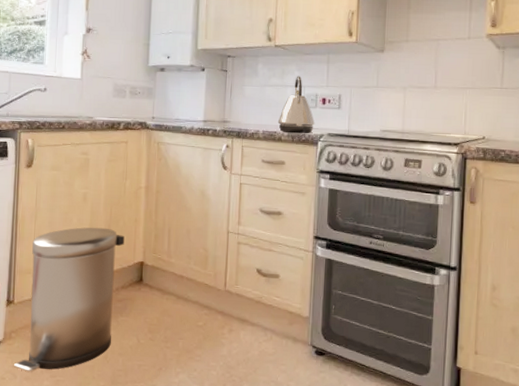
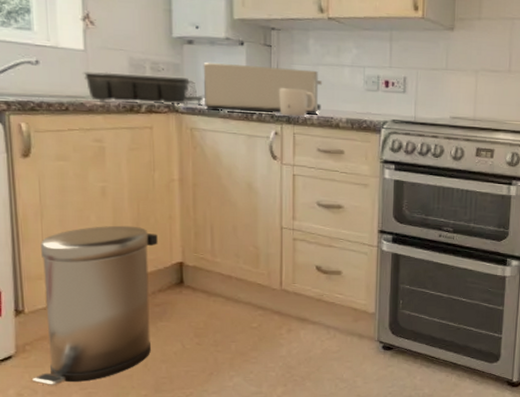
dish rack: none [78,96,171,124] -> present [83,71,205,106]
toaster: none [170,85,269,130] -> present [203,61,323,115]
mug: none [231,107,263,131] -> present [279,88,316,117]
kettle: present [277,76,315,134] -> none [334,54,378,121]

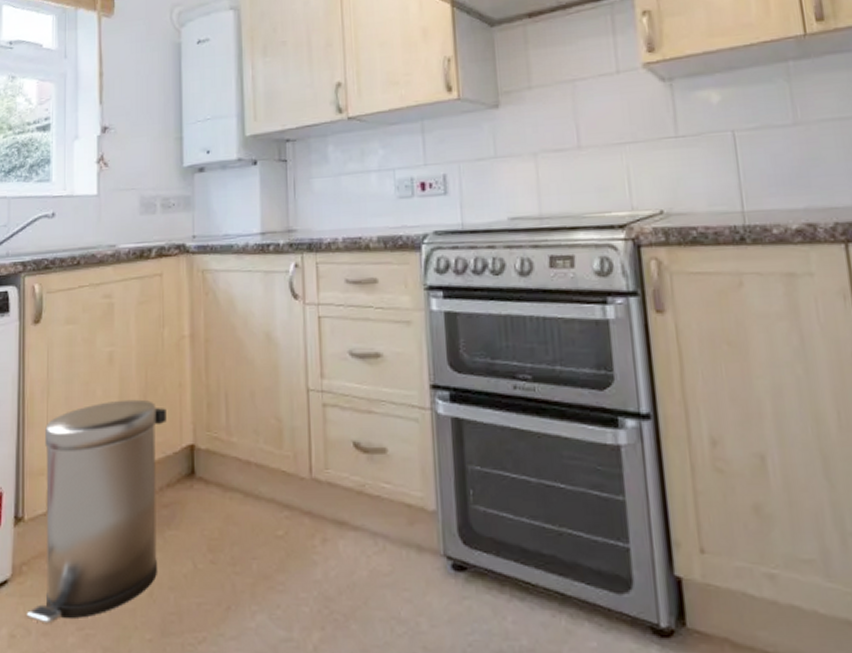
dish rack: present [83,71,205,106] -> none [95,211,217,251]
toaster: present [203,61,323,115] -> none [214,182,347,247]
mug: present [279,88,316,117] -> none [297,207,341,242]

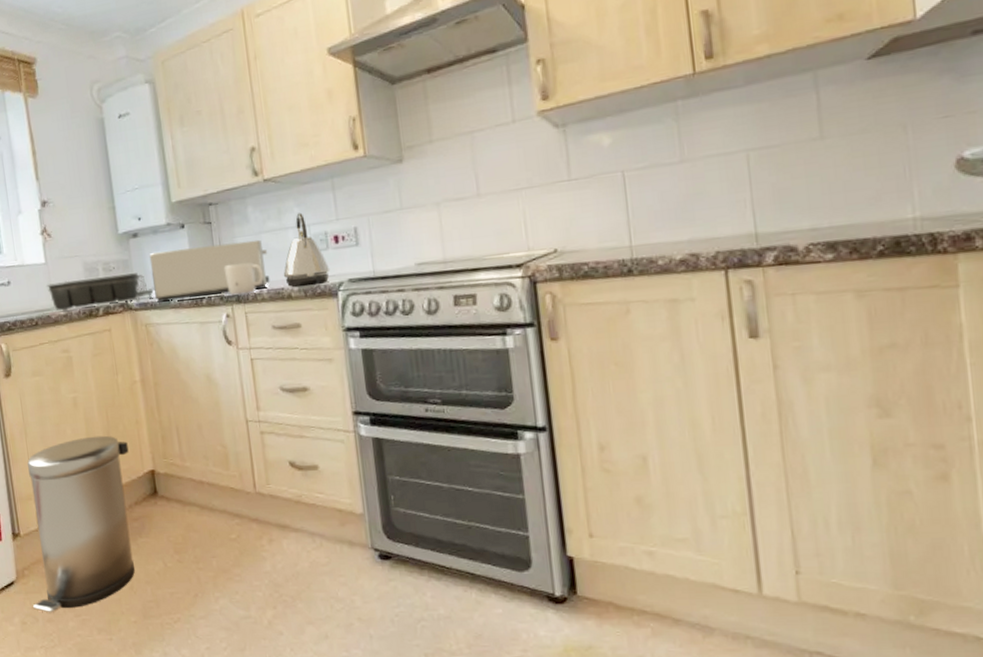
dish rack: none [95,211,217,251] -> present [46,273,155,312]
toaster: none [214,182,347,247] -> present [149,239,270,303]
mug: none [297,207,341,242] -> present [225,262,264,295]
kettle: none [362,155,415,238] -> present [283,212,331,288]

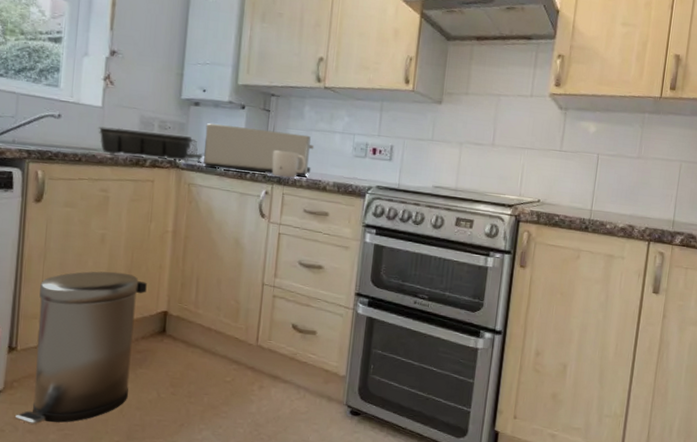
kettle: present [283,212,331,288] -> none [323,122,364,185]

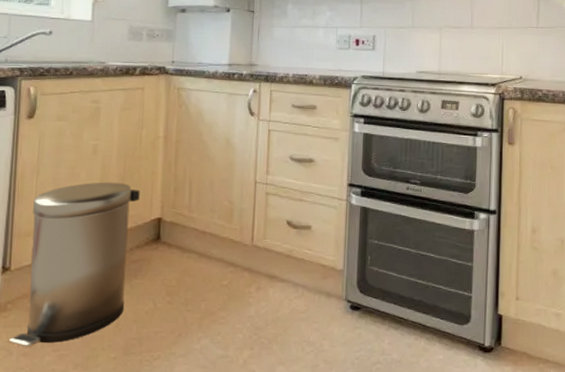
dish rack: present [98,126,205,163] -> none [88,39,193,68]
toaster: present [204,122,315,177] -> none [192,27,299,73]
mug: present [271,150,307,178] -> none [258,49,292,75]

